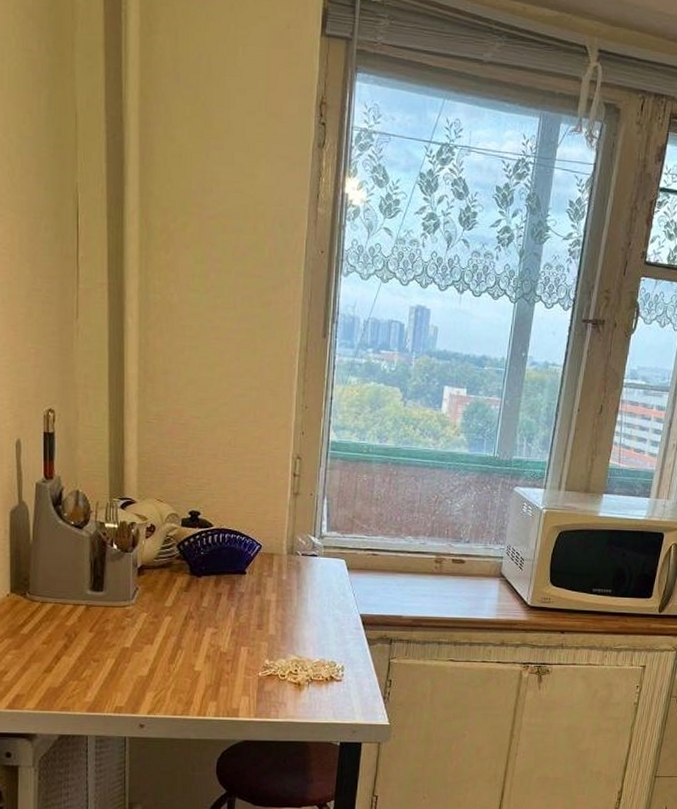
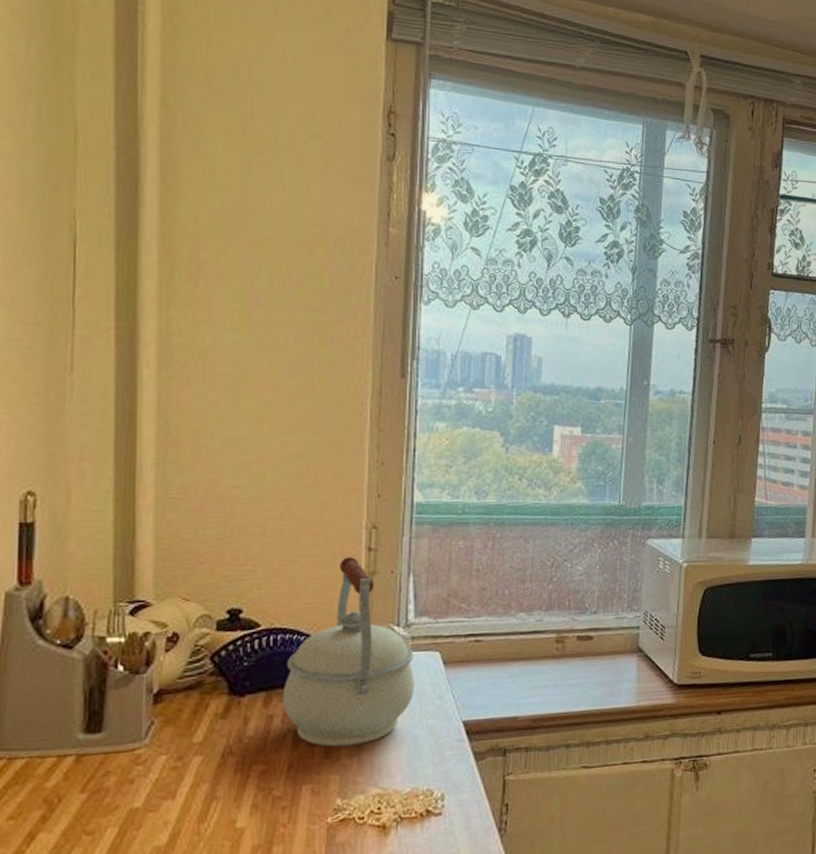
kettle: none [228,479,326,623] -> present [282,557,414,747]

